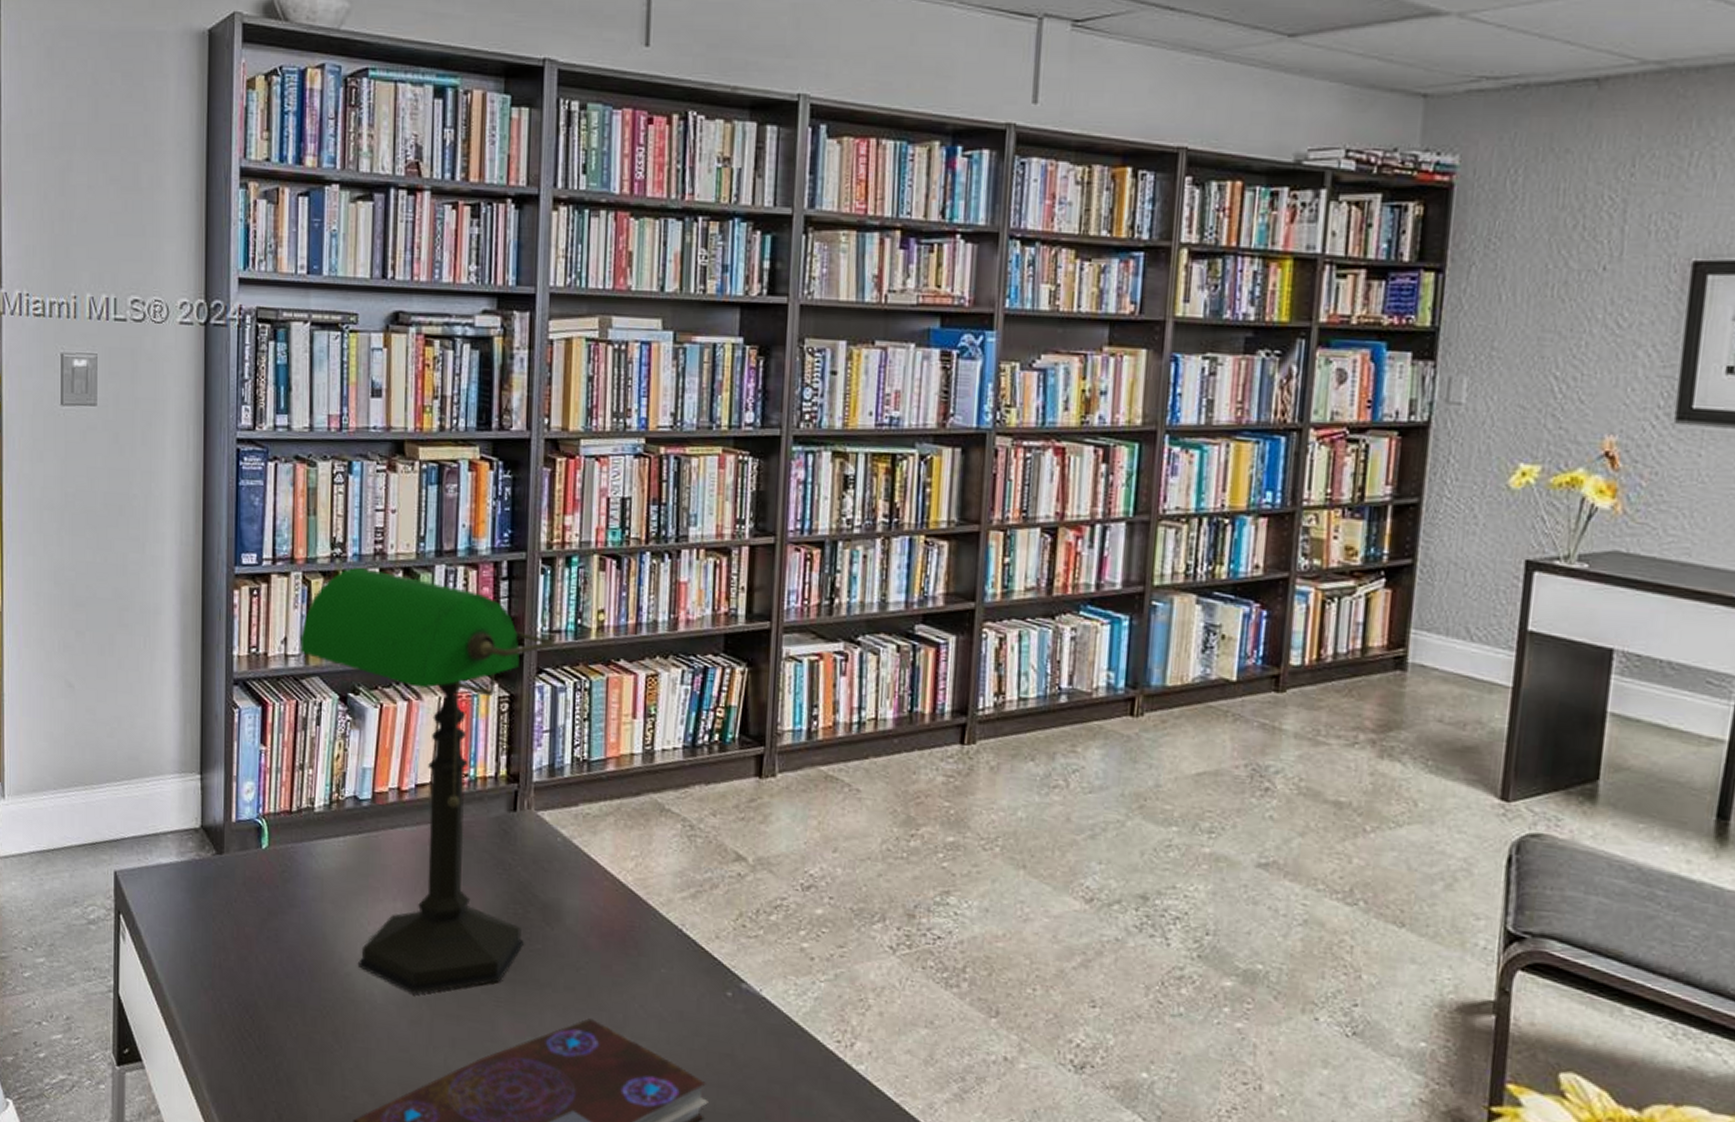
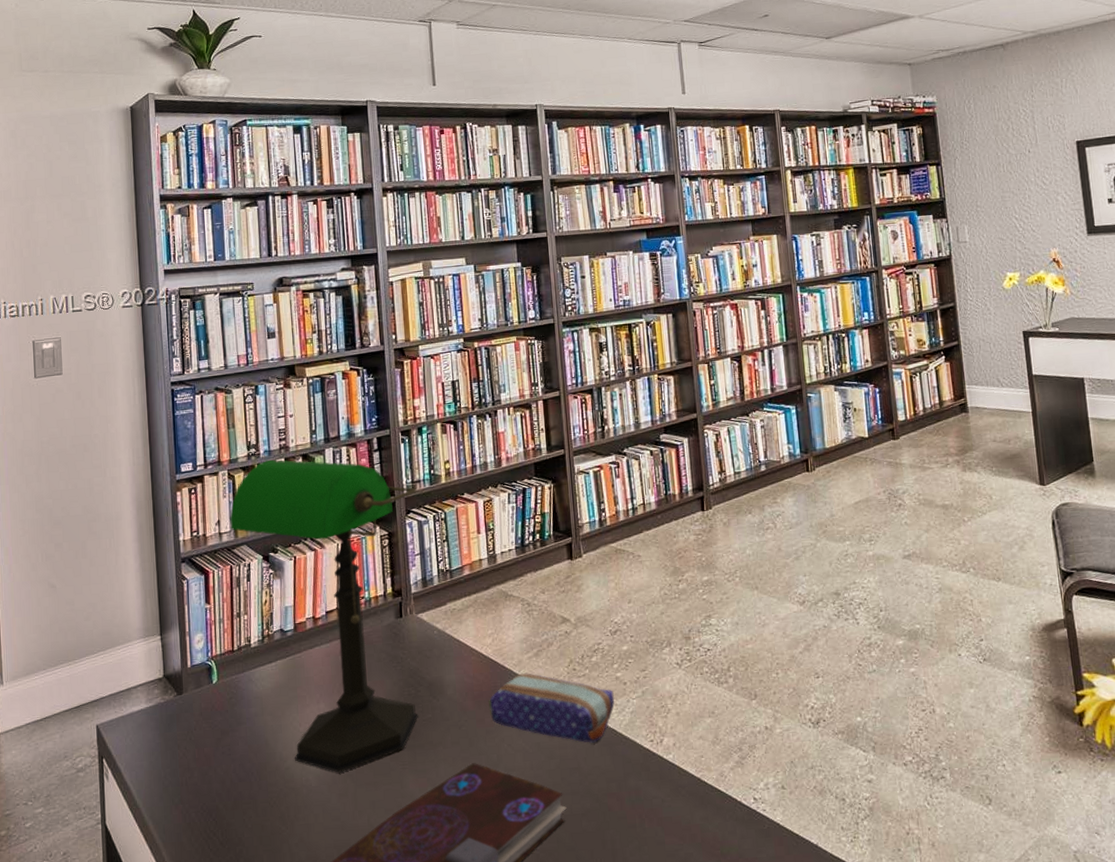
pencil case: none [619,916,795,1028] -> present [488,673,615,743]

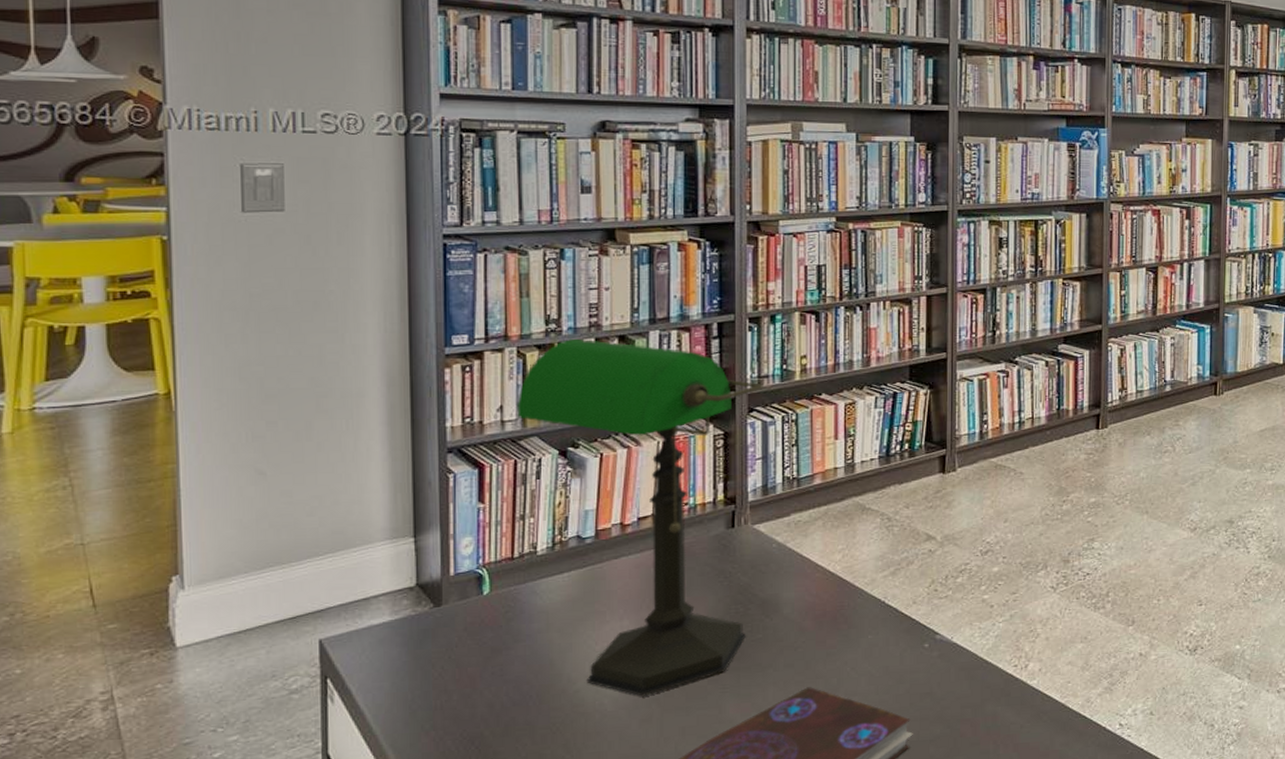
pencil case: present [488,673,615,743] -> none [832,592,979,667]

